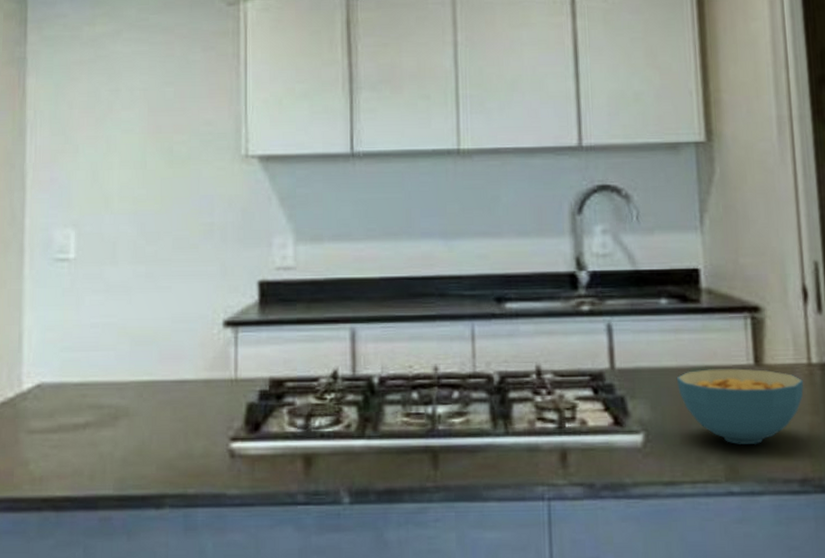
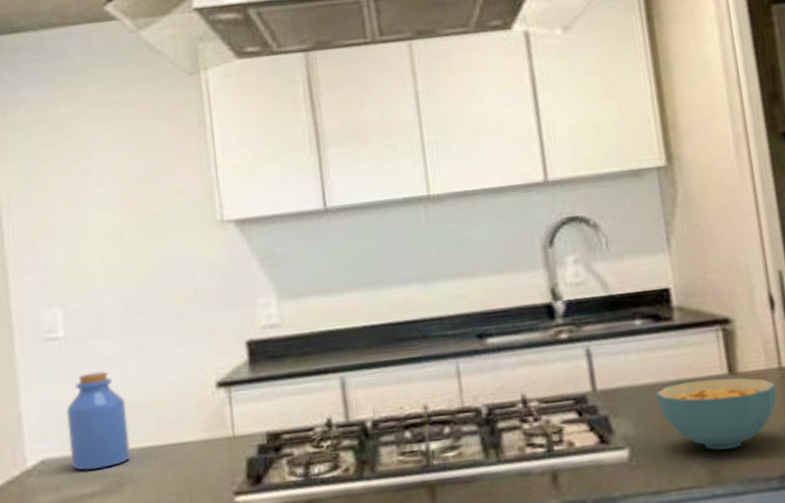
jar: none [67,298,130,400] -> present [66,371,131,471]

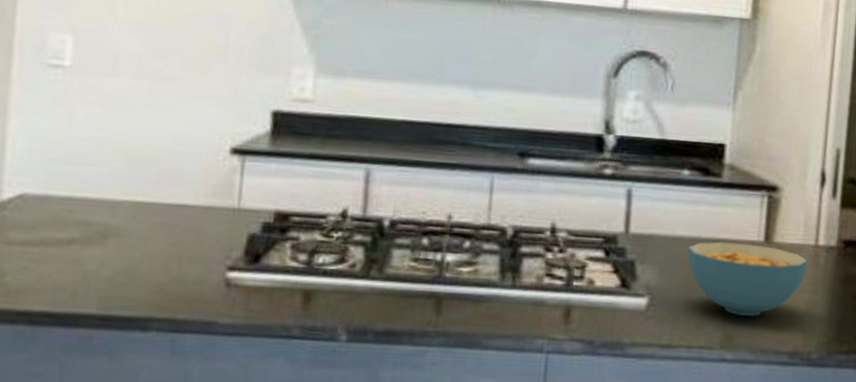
jar: present [66,371,131,471] -> none [52,110,127,216]

